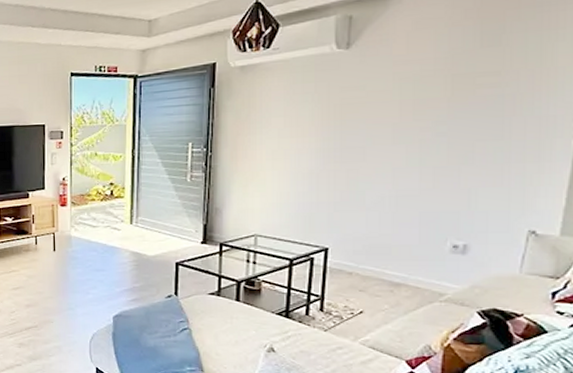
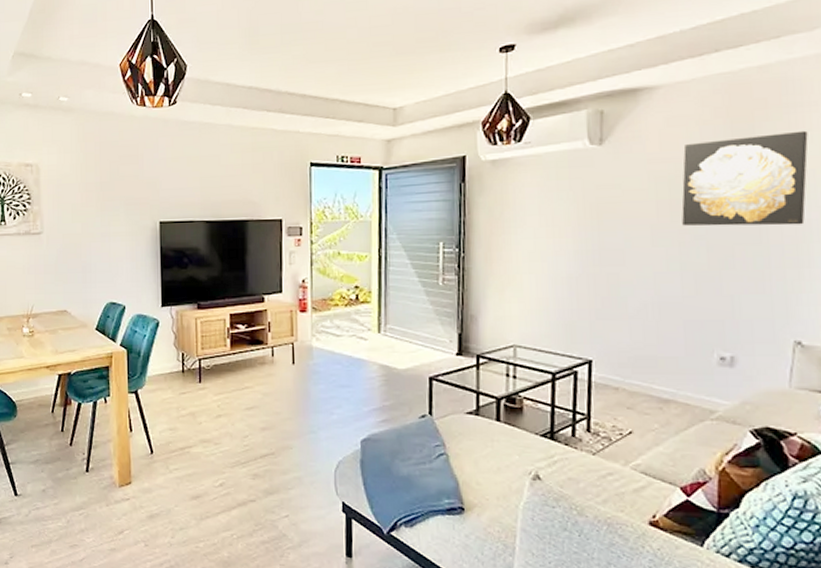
wall art: none [425,28,561,124] -> present [681,130,808,226]

